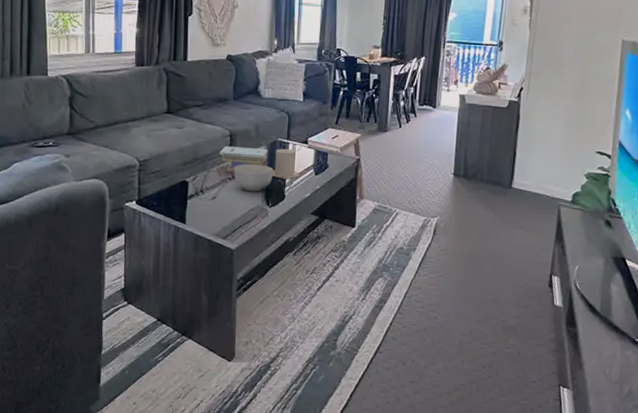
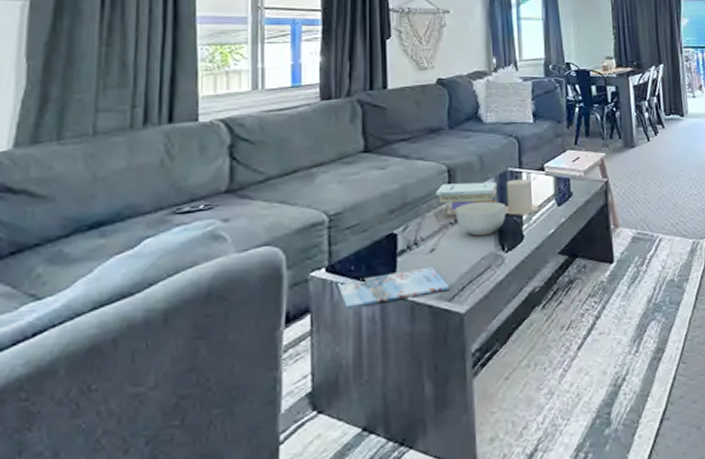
magazine: none [144,210,225,234] -> present [337,267,450,309]

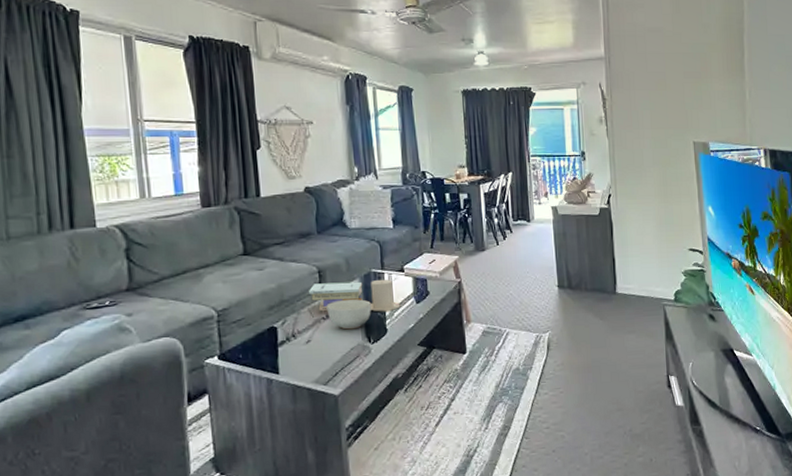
magazine: present [337,267,450,309] -> none [229,356,325,391]

